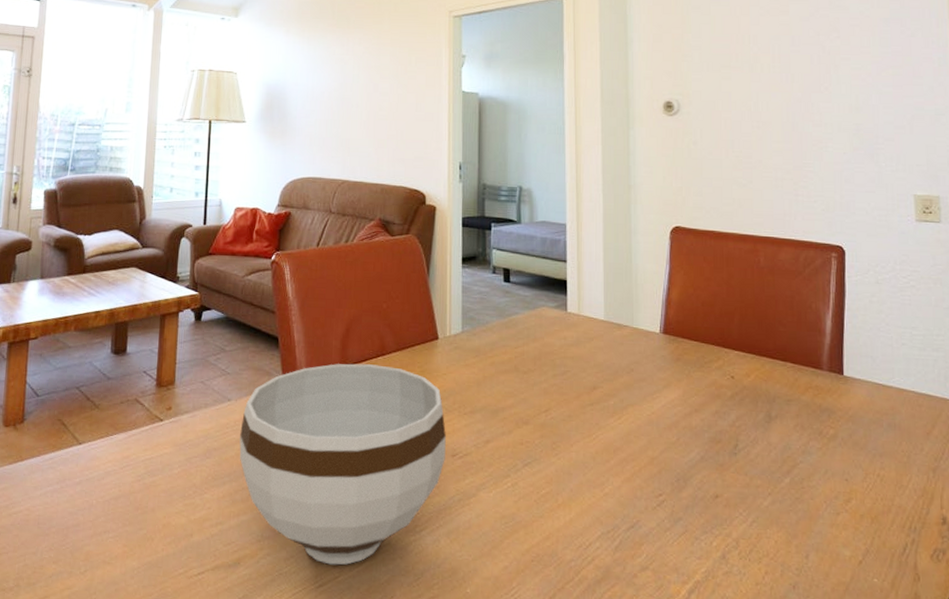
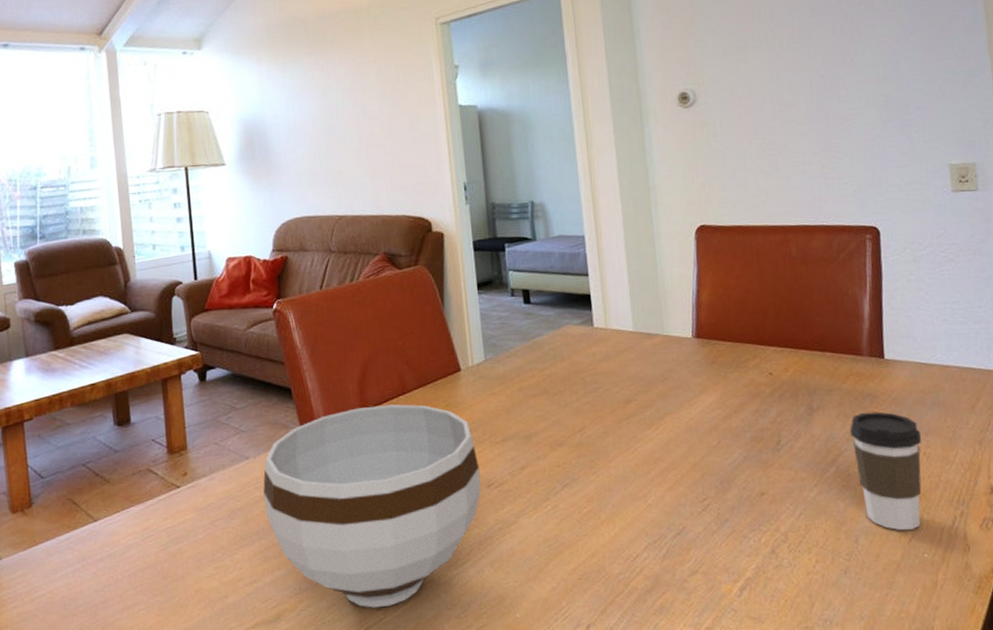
coffee cup: none [806,426,875,551] -> present [849,411,922,530]

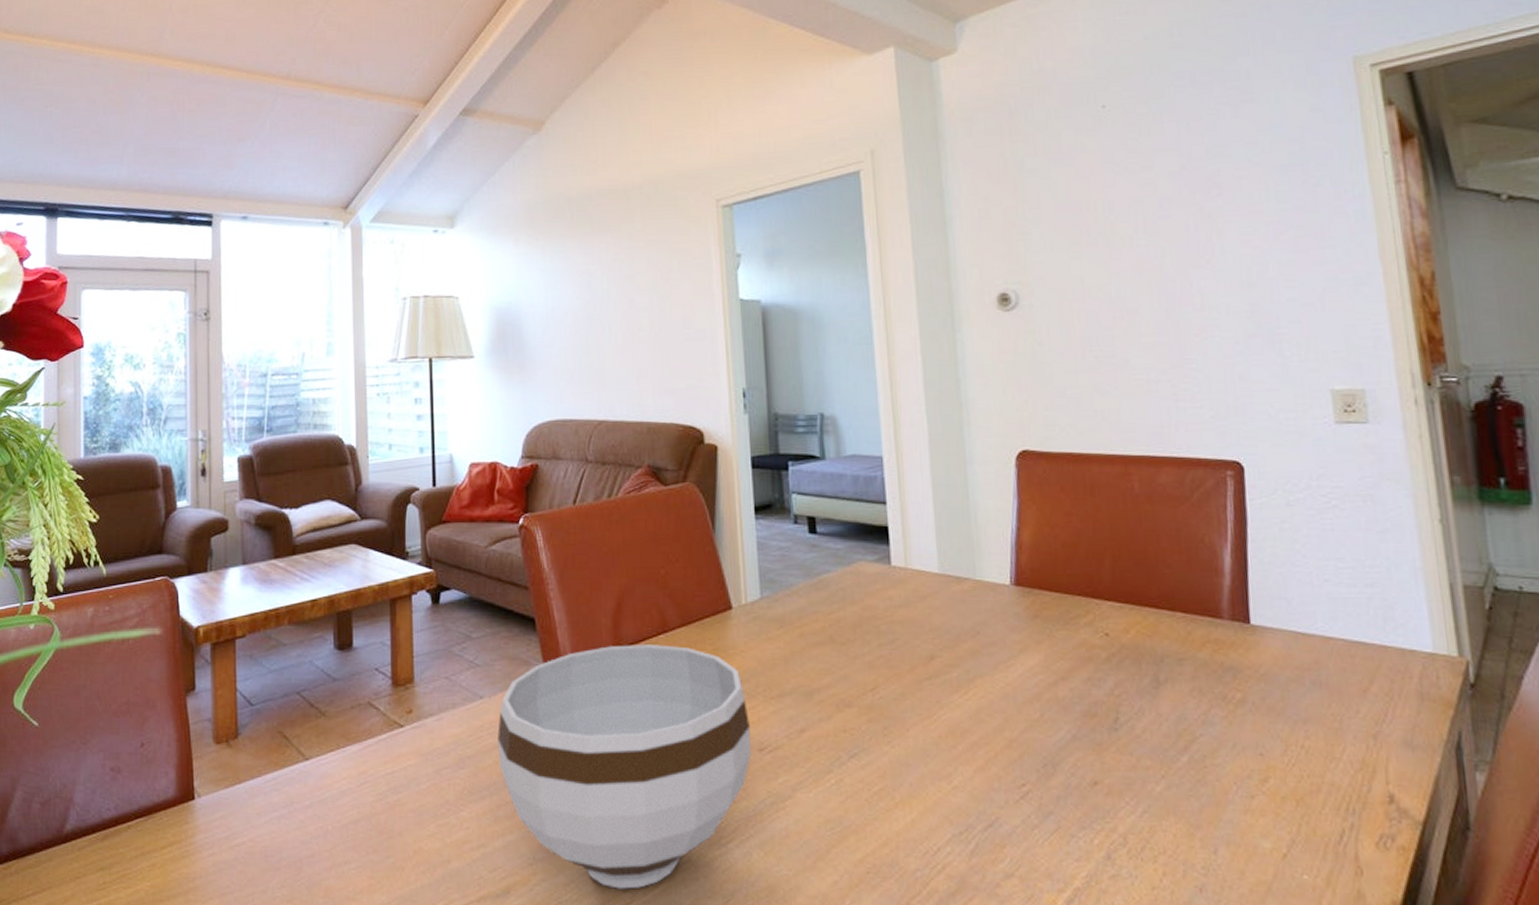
coffee cup: present [849,411,922,530] -> none [1206,689,1299,842]

